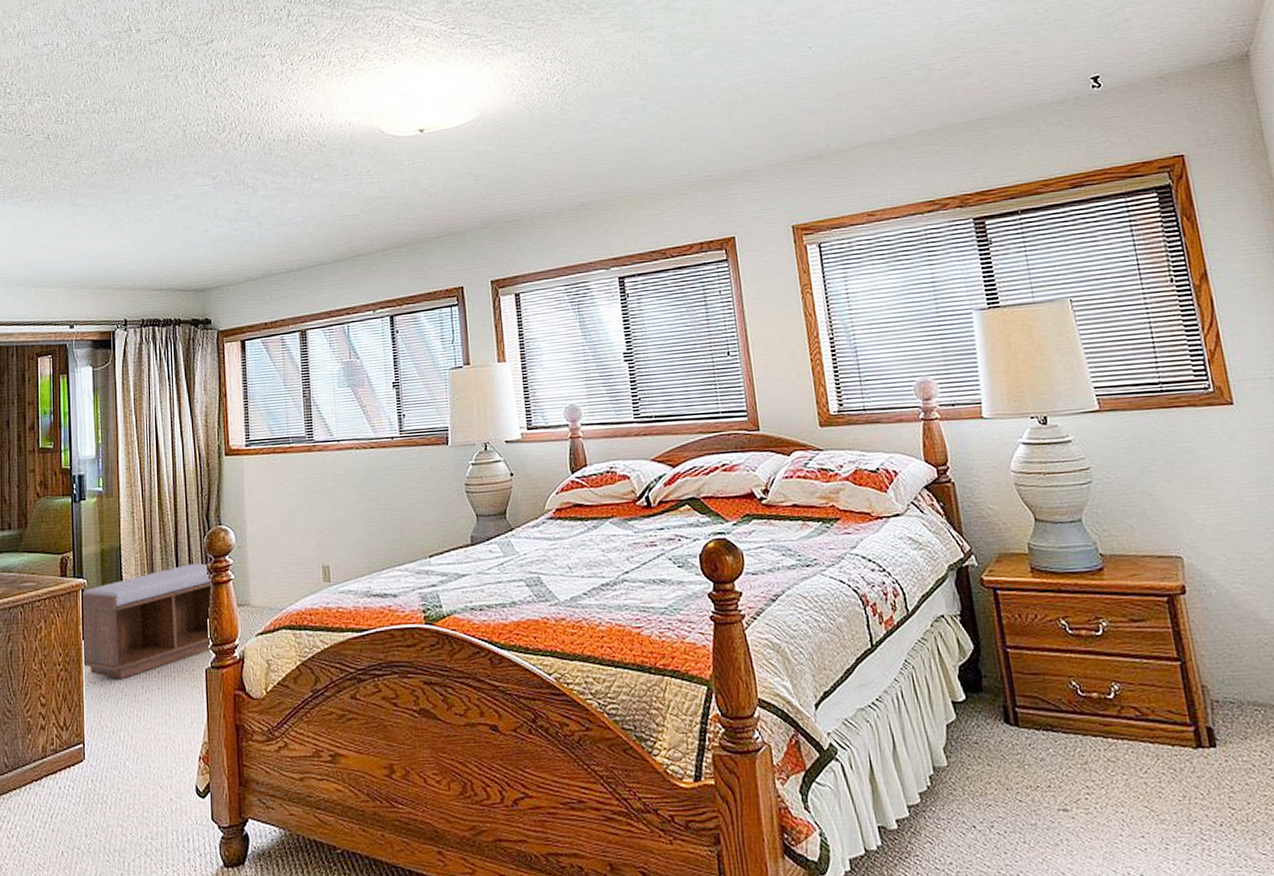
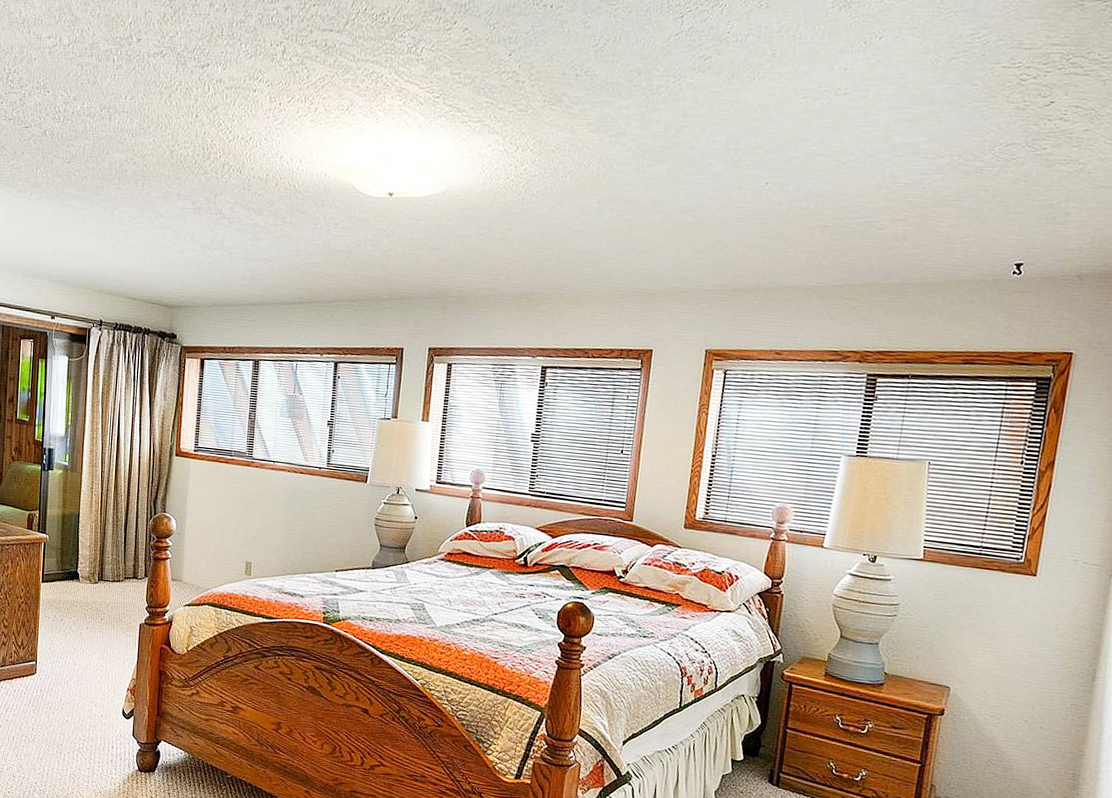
bench: present [81,563,213,679] -> none [39,539,152,619]

